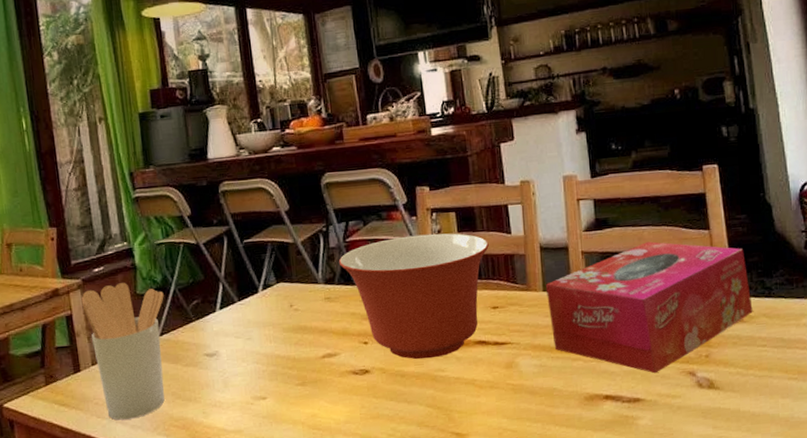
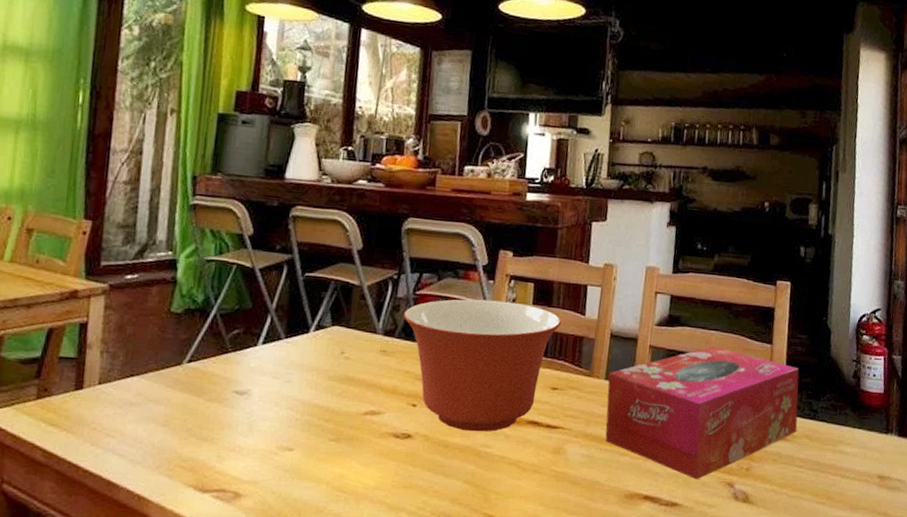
utensil holder: present [81,283,165,420] -> none [102,296,202,452]

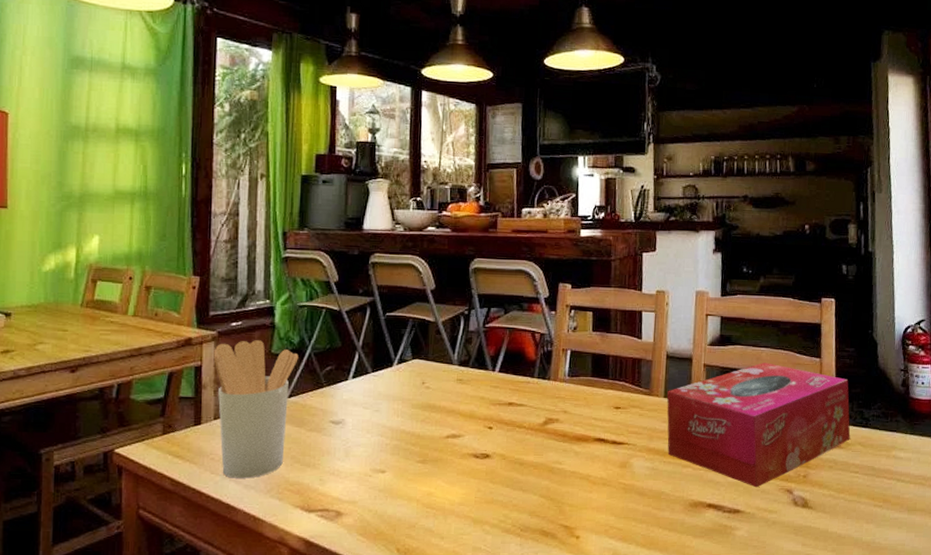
utensil holder: none [102,296,202,452] -> present [213,340,299,479]
mixing bowl: present [403,299,561,432] -> none [475,329,620,450]

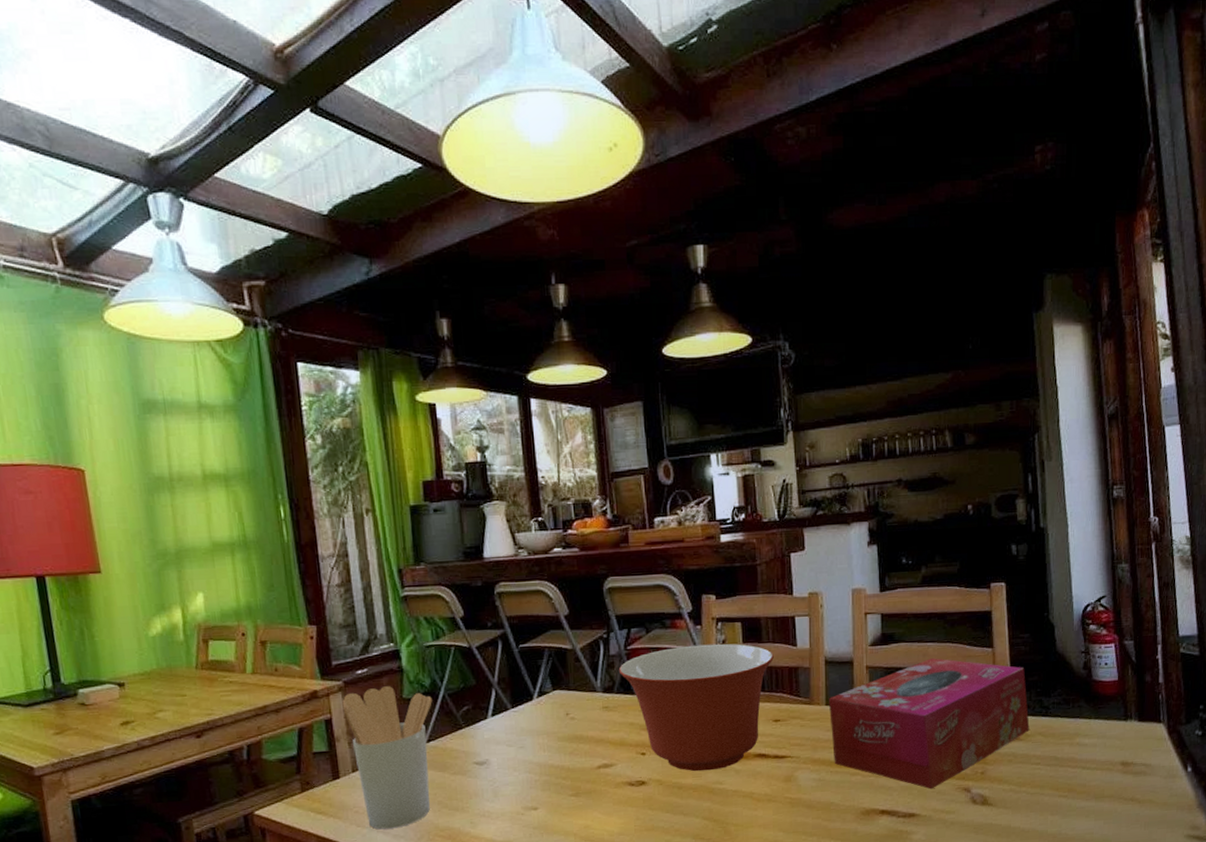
mixing bowl: none [475,329,620,450] -> present [618,643,774,772]

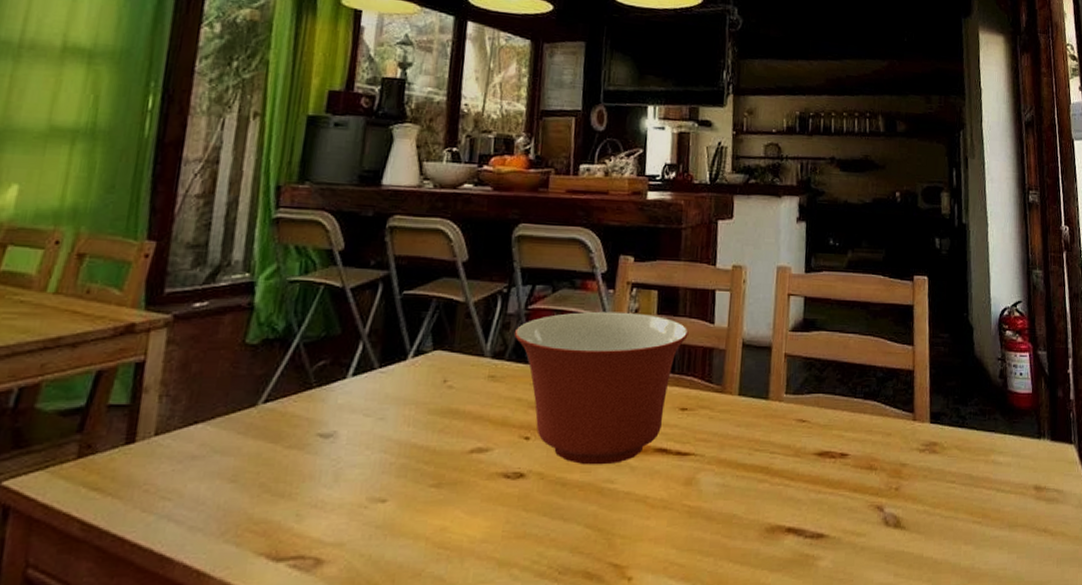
utensil holder: present [342,686,433,830] -> none [158,326,283,518]
tissue box: present [828,658,1030,789] -> none [741,351,946,505]

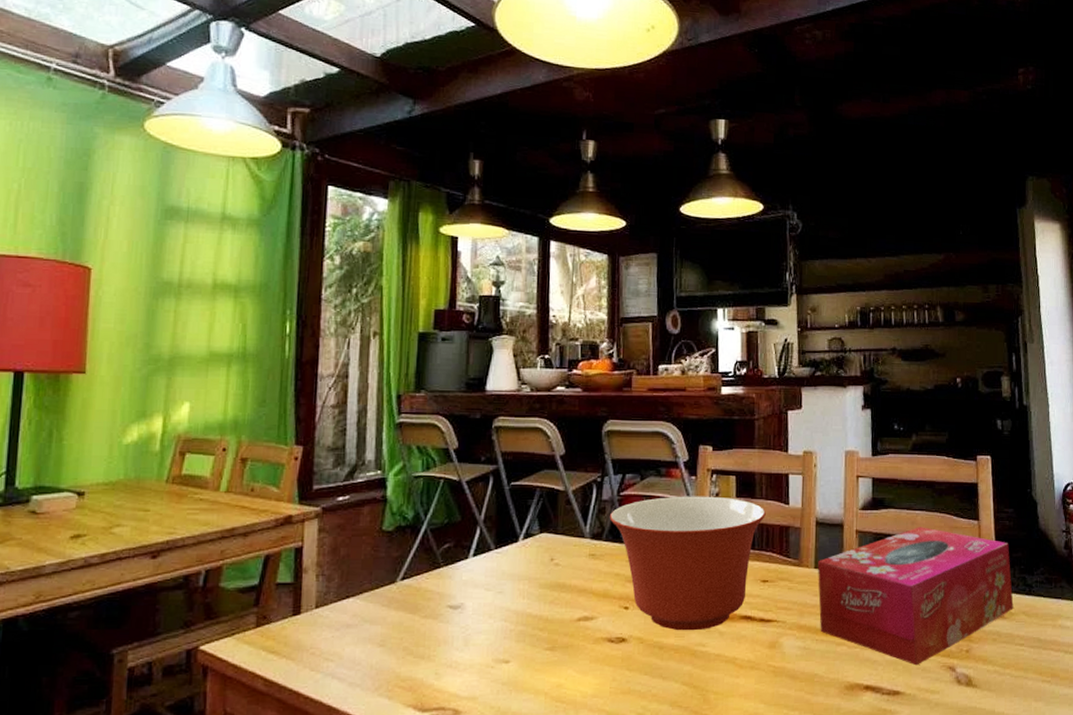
tissue box: none [741,351,946,505] -> present [817,527,1014,666]

